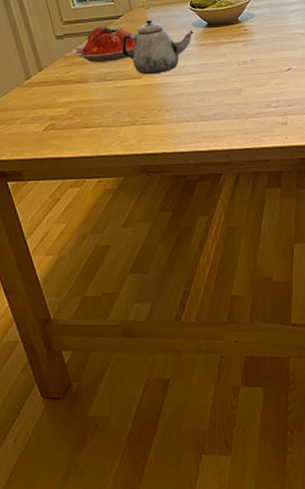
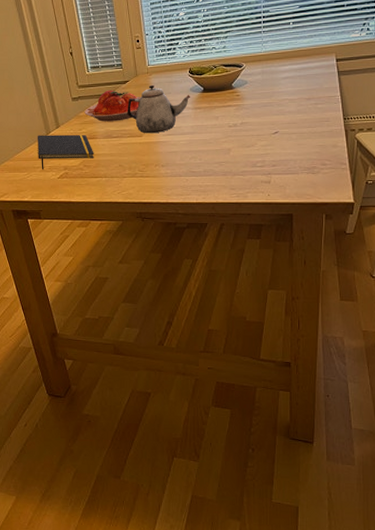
notepad: none [14,78,86,121] -> present [37,134,94,169]

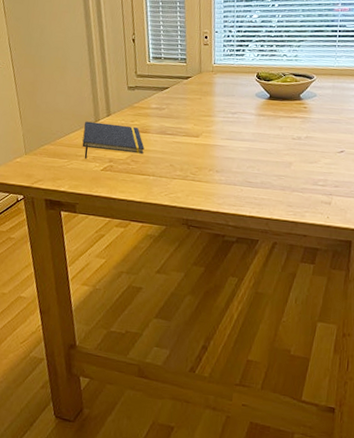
plate: present [84,90,142,122] -> none [139,83,203,118]
teapot: present [126,84,191,134] -> none [185,84,256,136]

